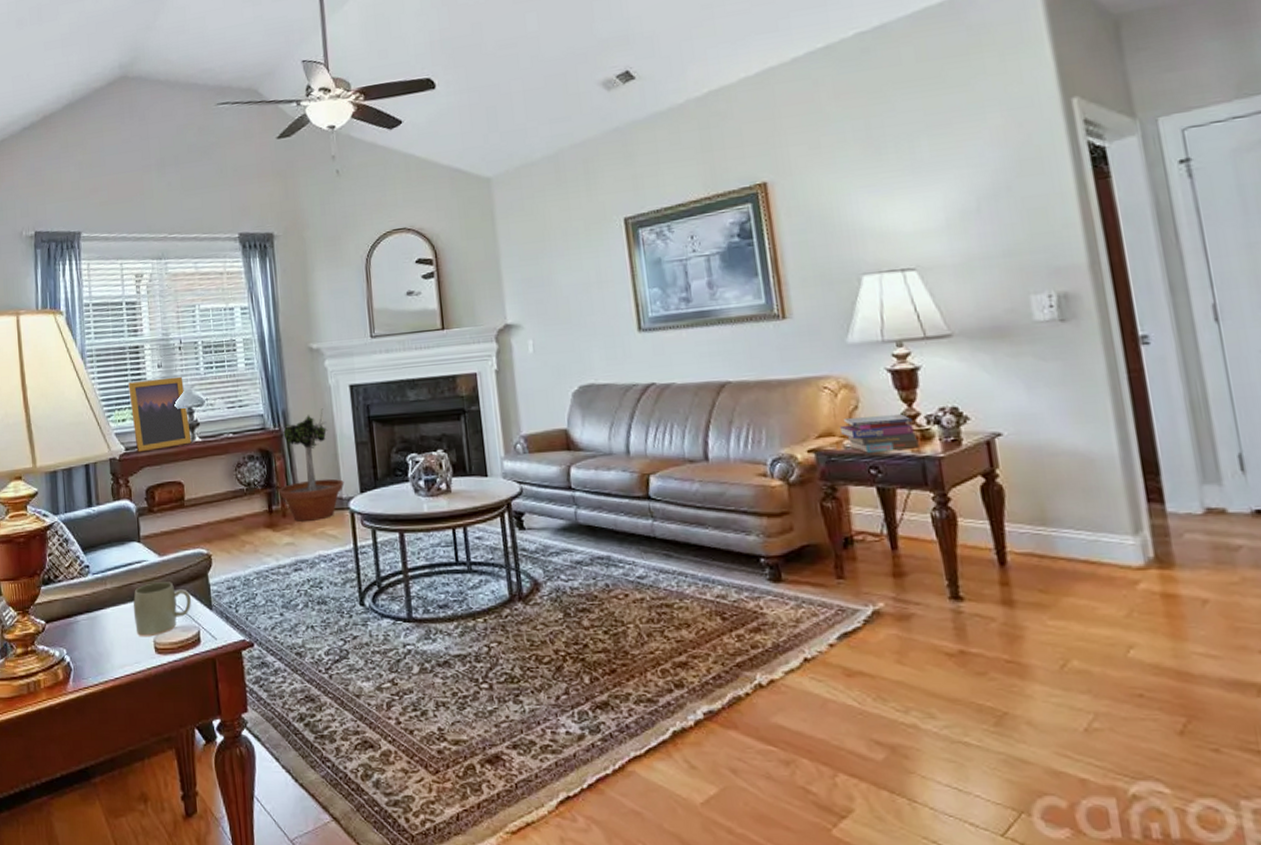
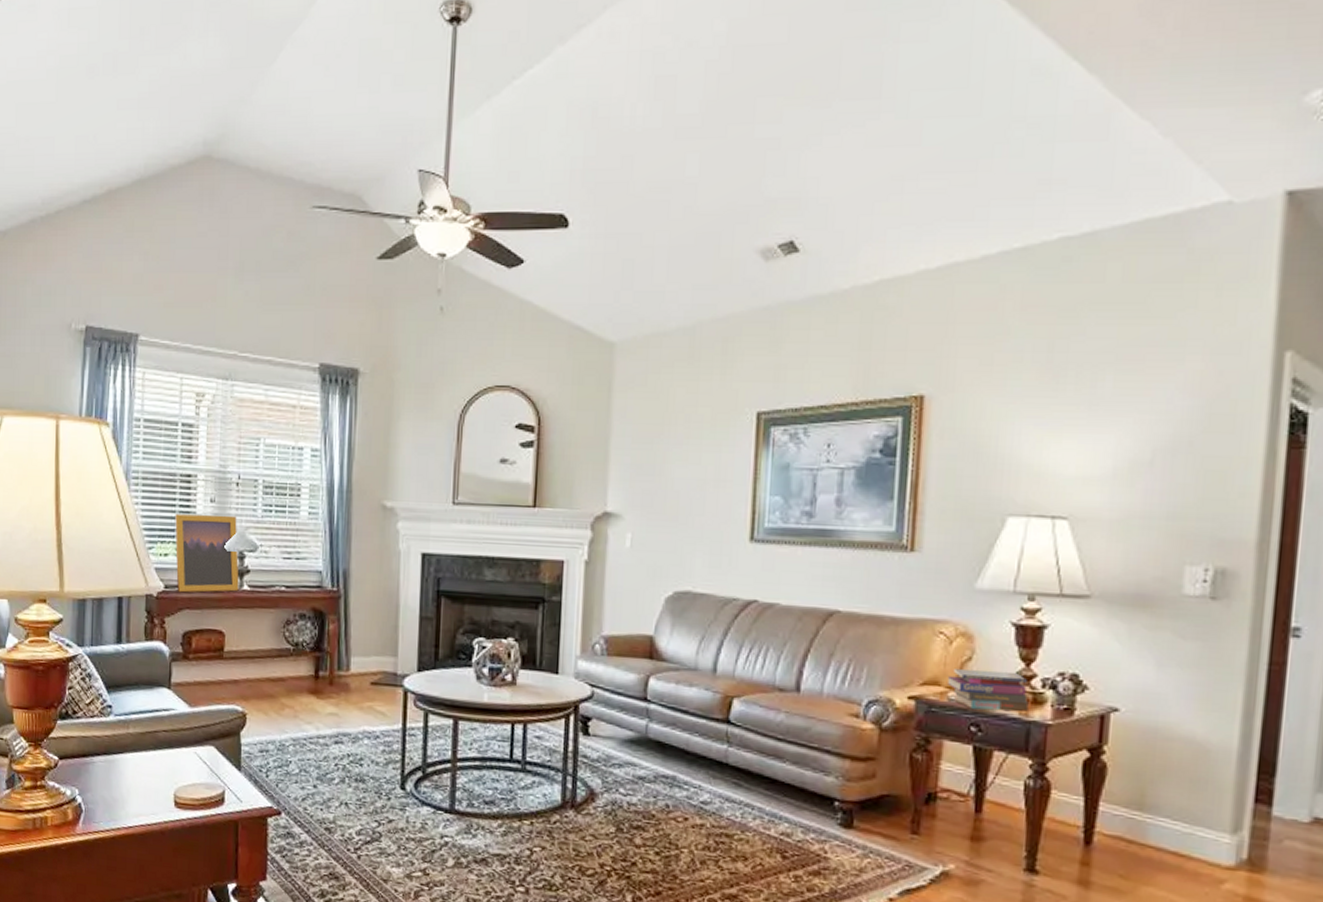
mug: present [133,582,191,637] -> none [155,733,219,790]
potted tree: present [278,408,344,521] -> none [328,574,401,694]

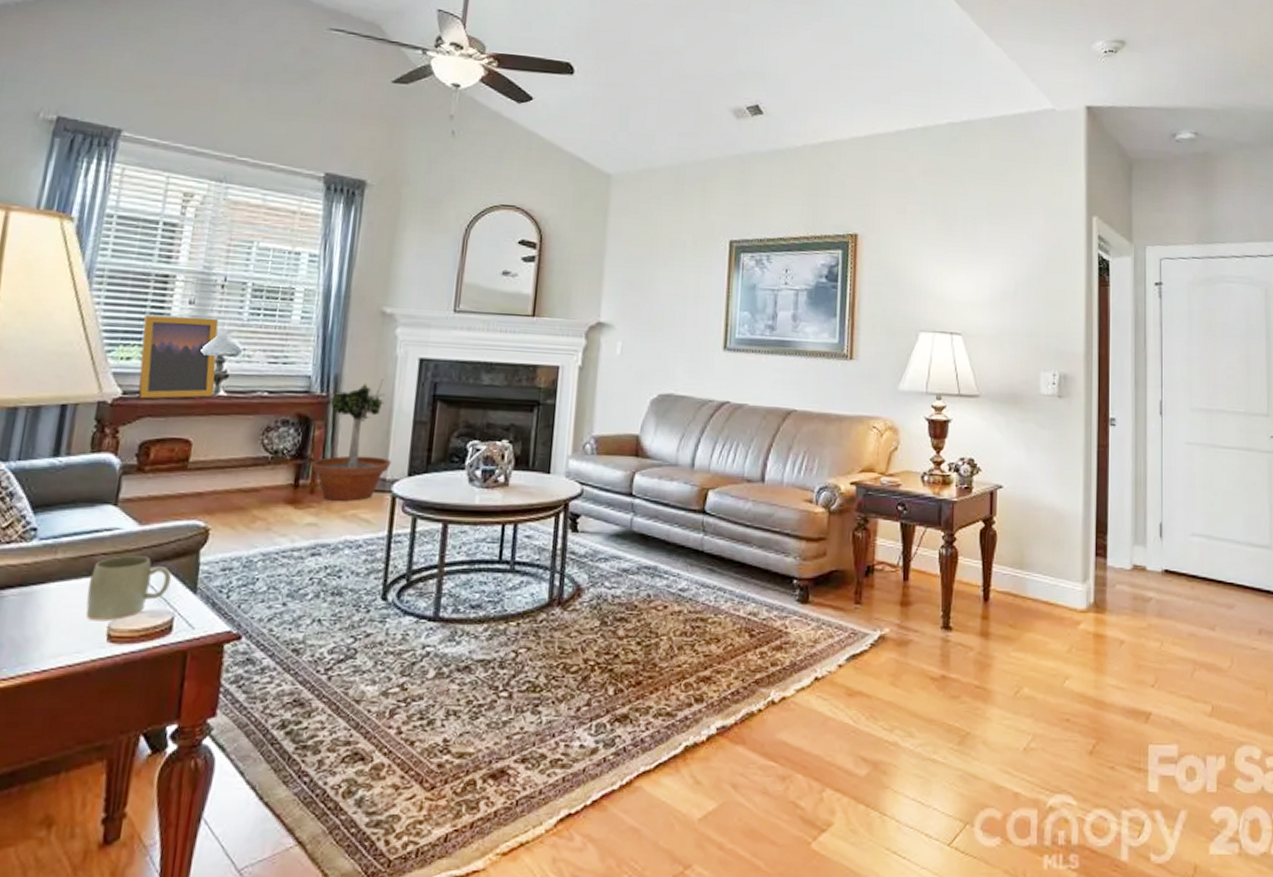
mug: none [155,733,219,790] -> present [85,555,171,622]
potted tree: none [328,574,401,694] -> present [311,379,392,501]
books: present [948,669,1029,712] -> none [880,457,940,492]

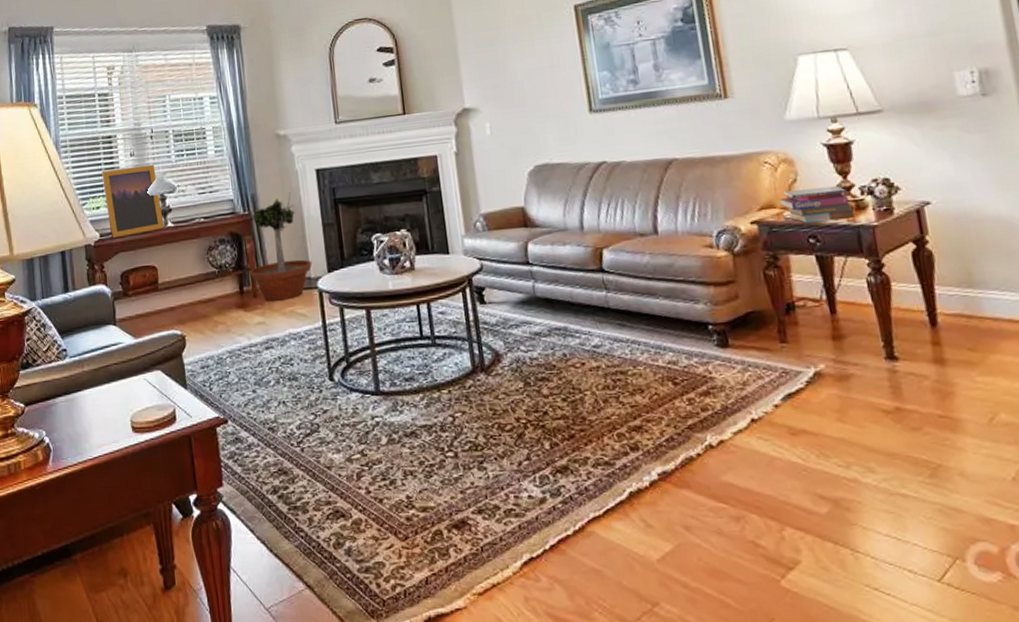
mug: present [85,555,171,622] -> none [110,363,167,417]
books: none [880,457,940,492] -> present [780,185,855,225]

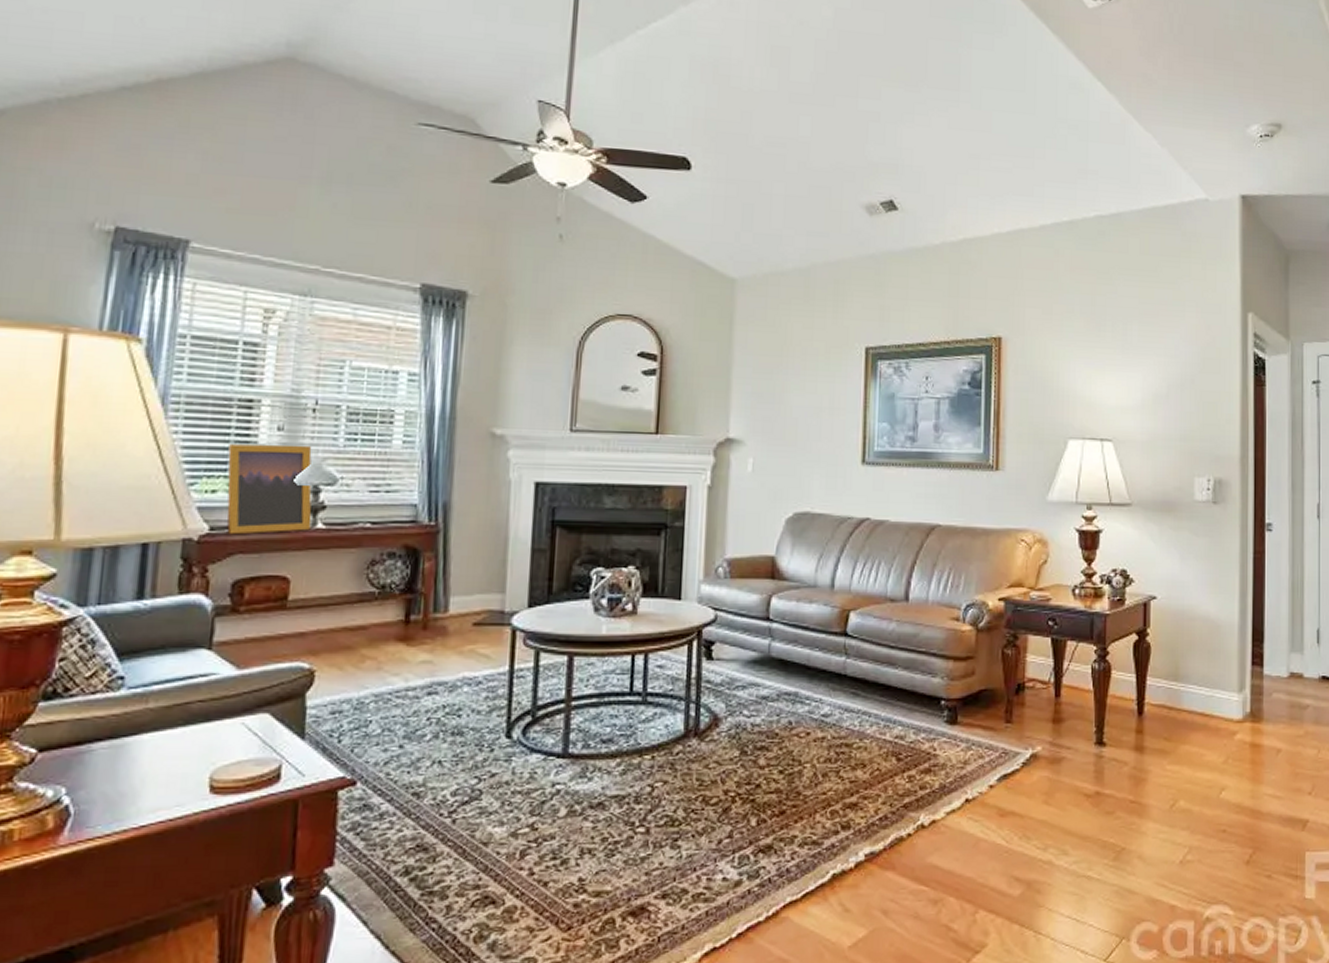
potted tree: present [249,192,312,301] -> none [422,505,510,636]
books: present [780,185,855,225] -> none [1030,570,1092,607]

